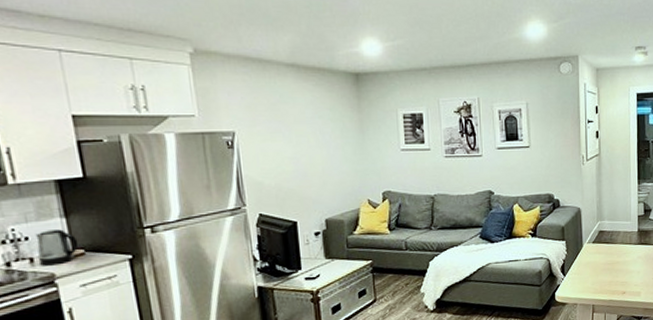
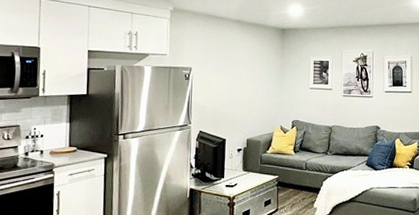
kettle: present [35,229,79,266] -> none [46,131,74,158]

